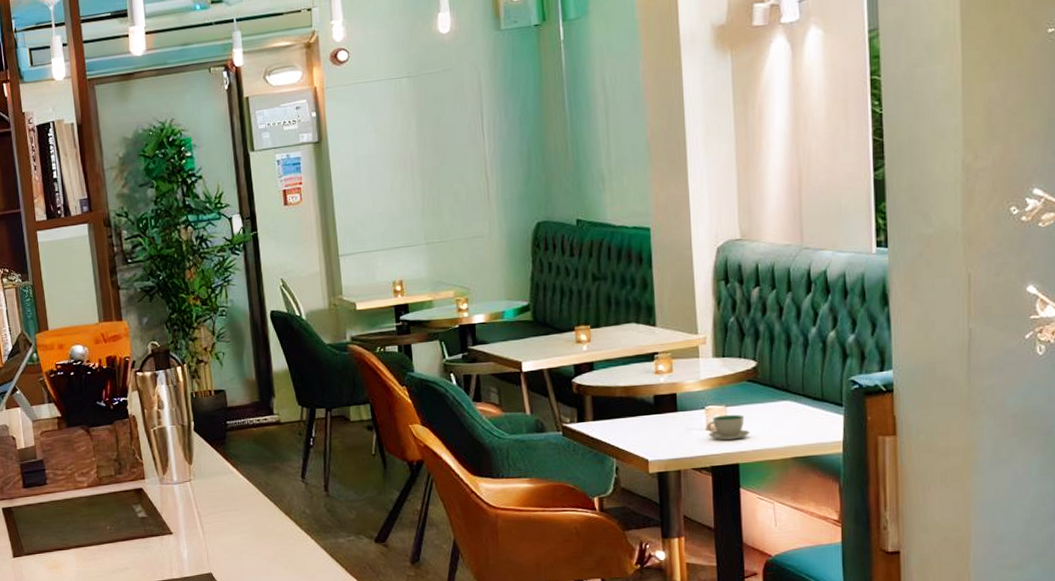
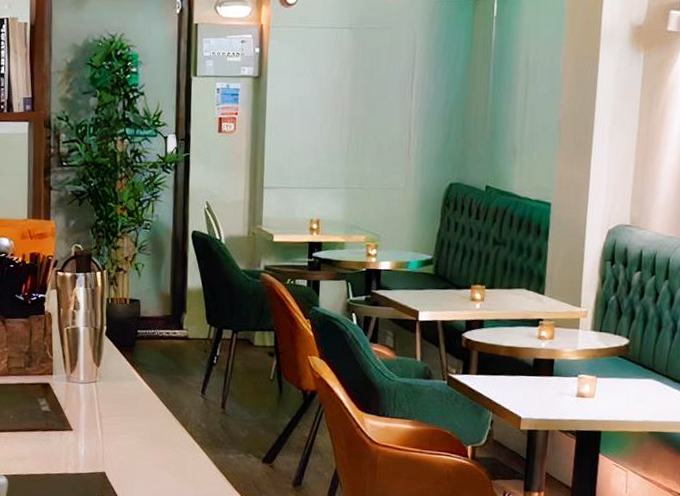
cup: present [707,414,751,441] -> none [577,384,615,409]

